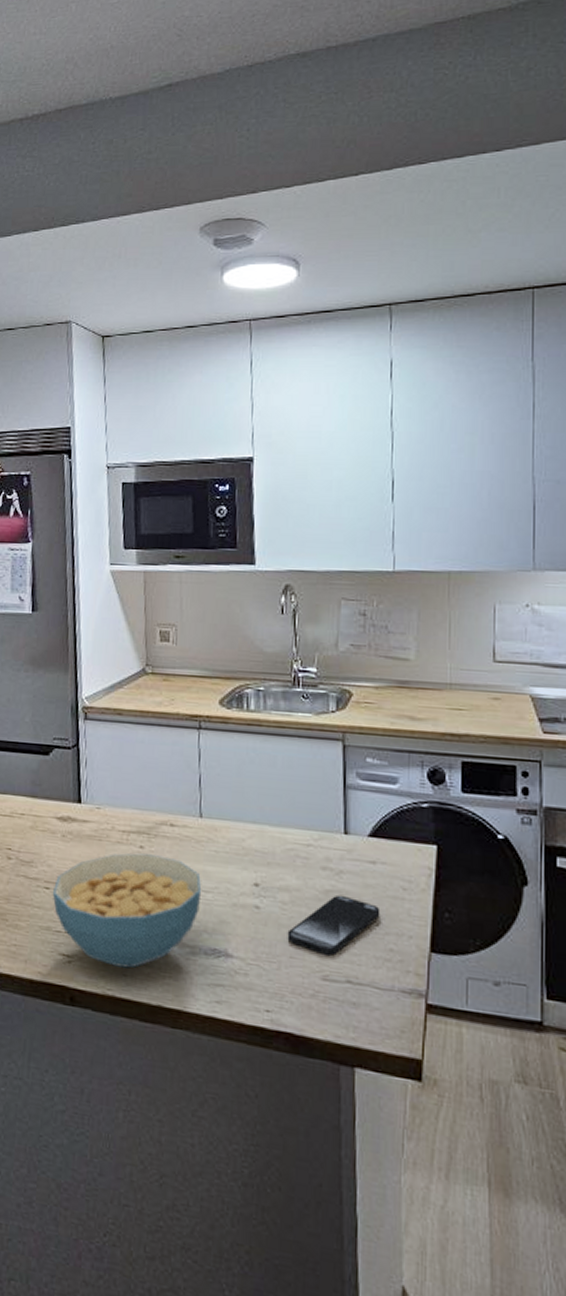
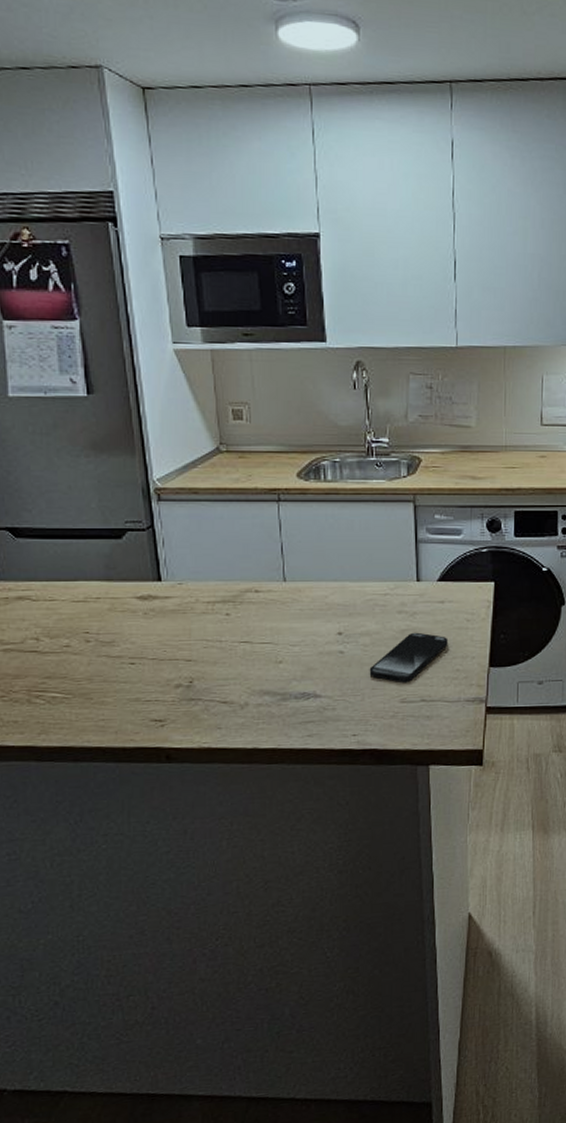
cereal bowl: present [52,853,202,969] -> none [138,620,289,722]

